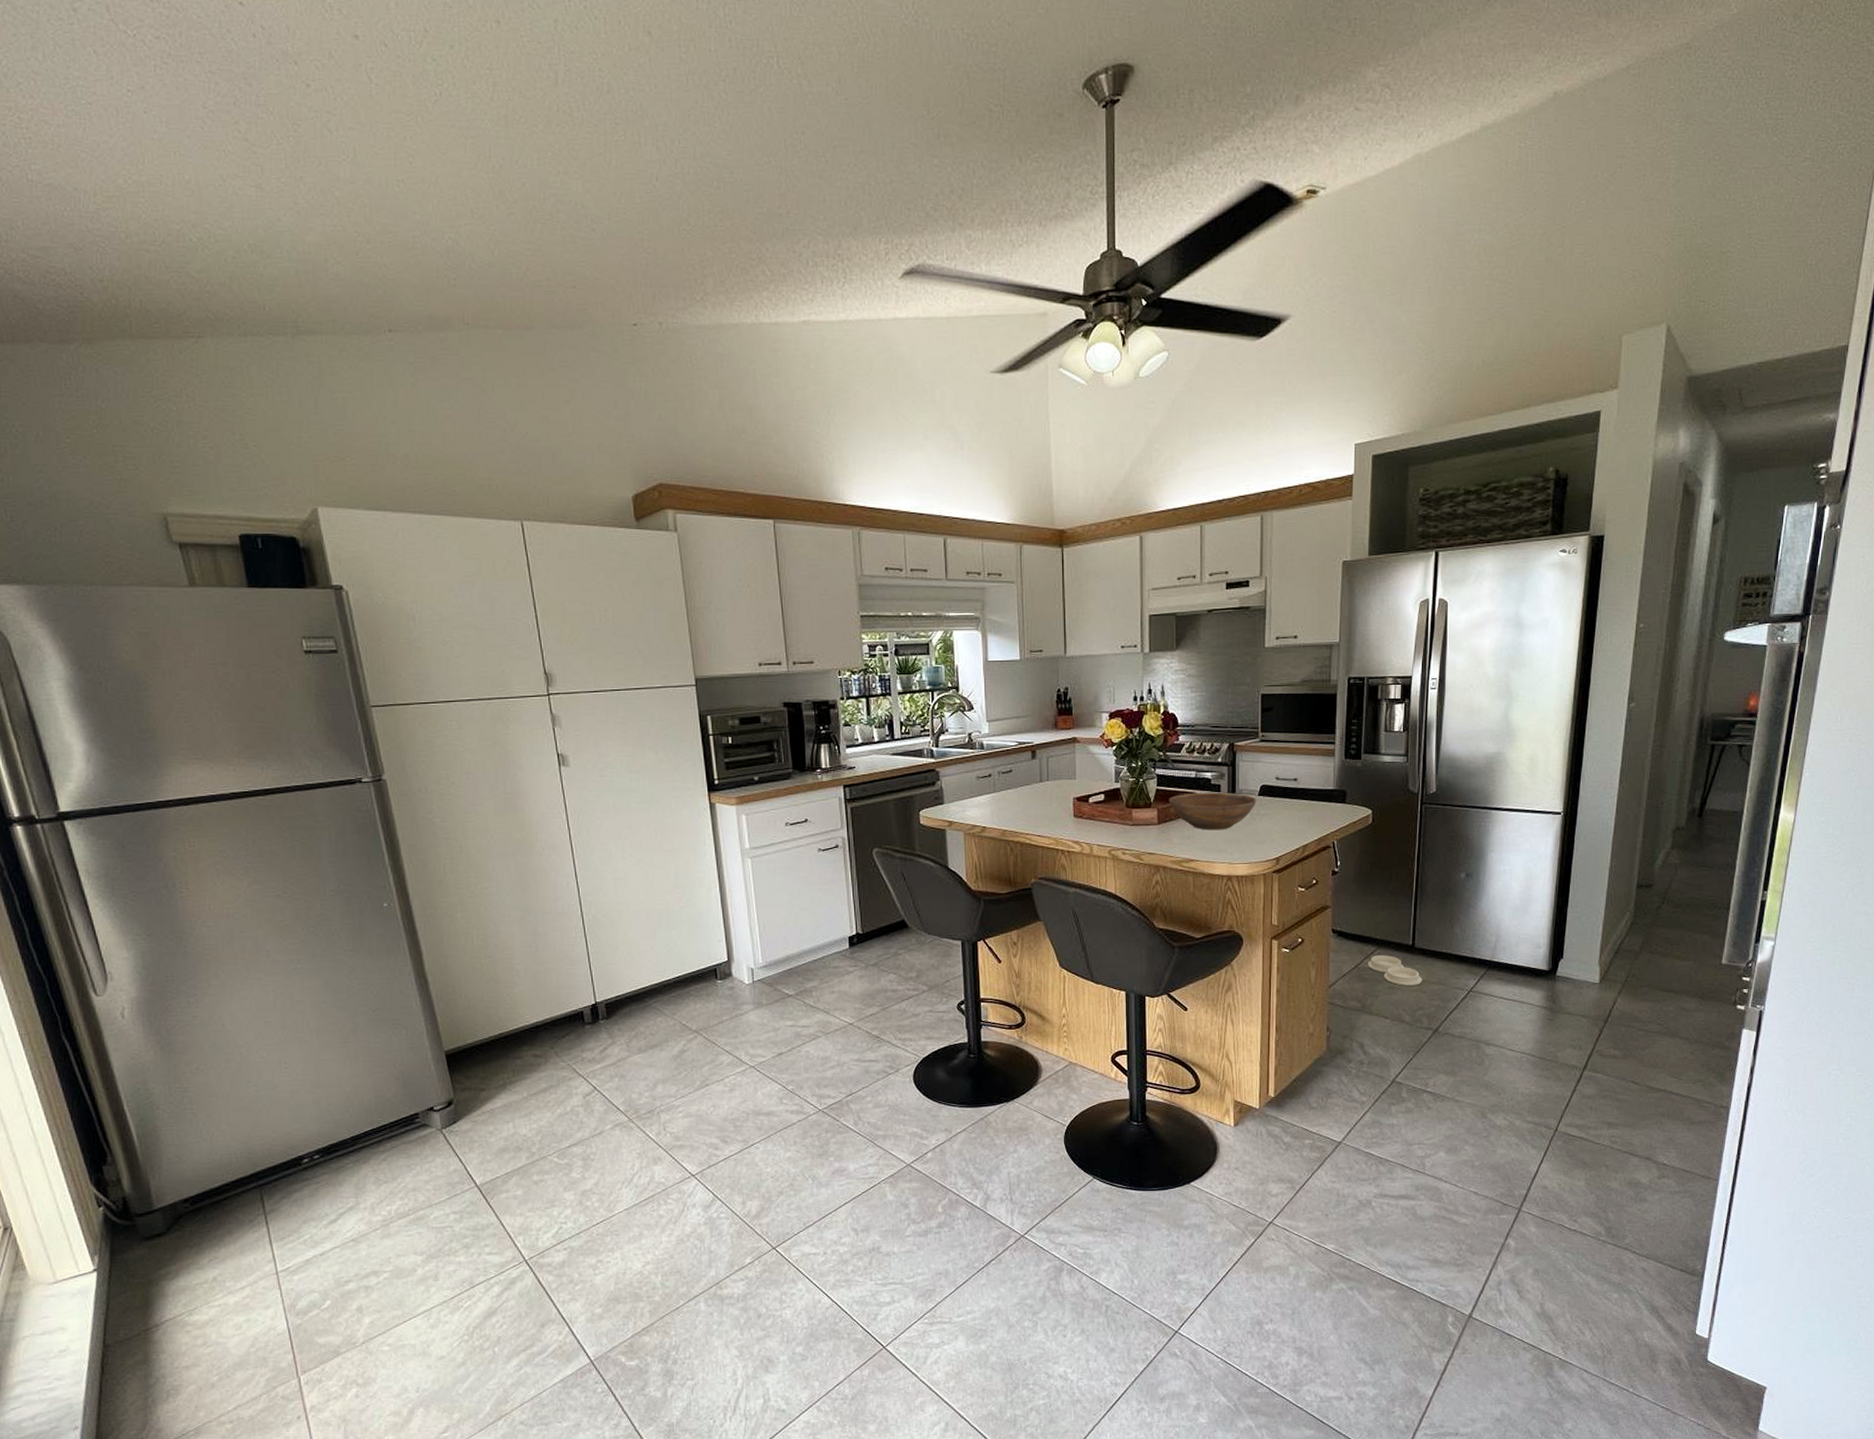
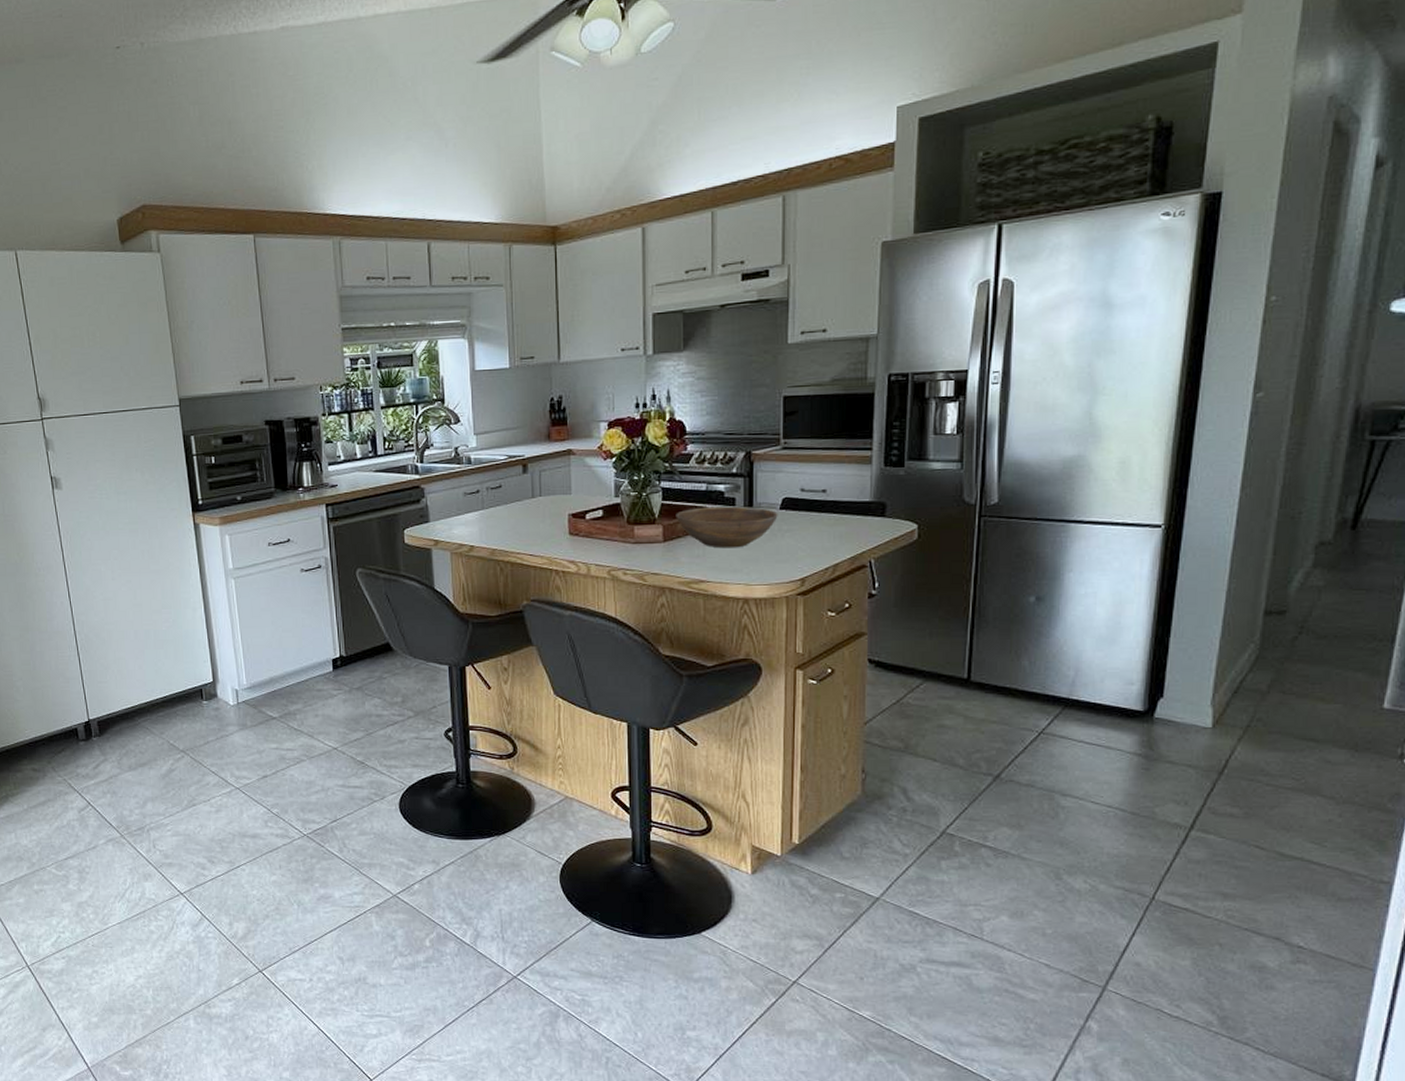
pet bowl: present [1368,955,1422,986] -> none [912,689,980,725]

